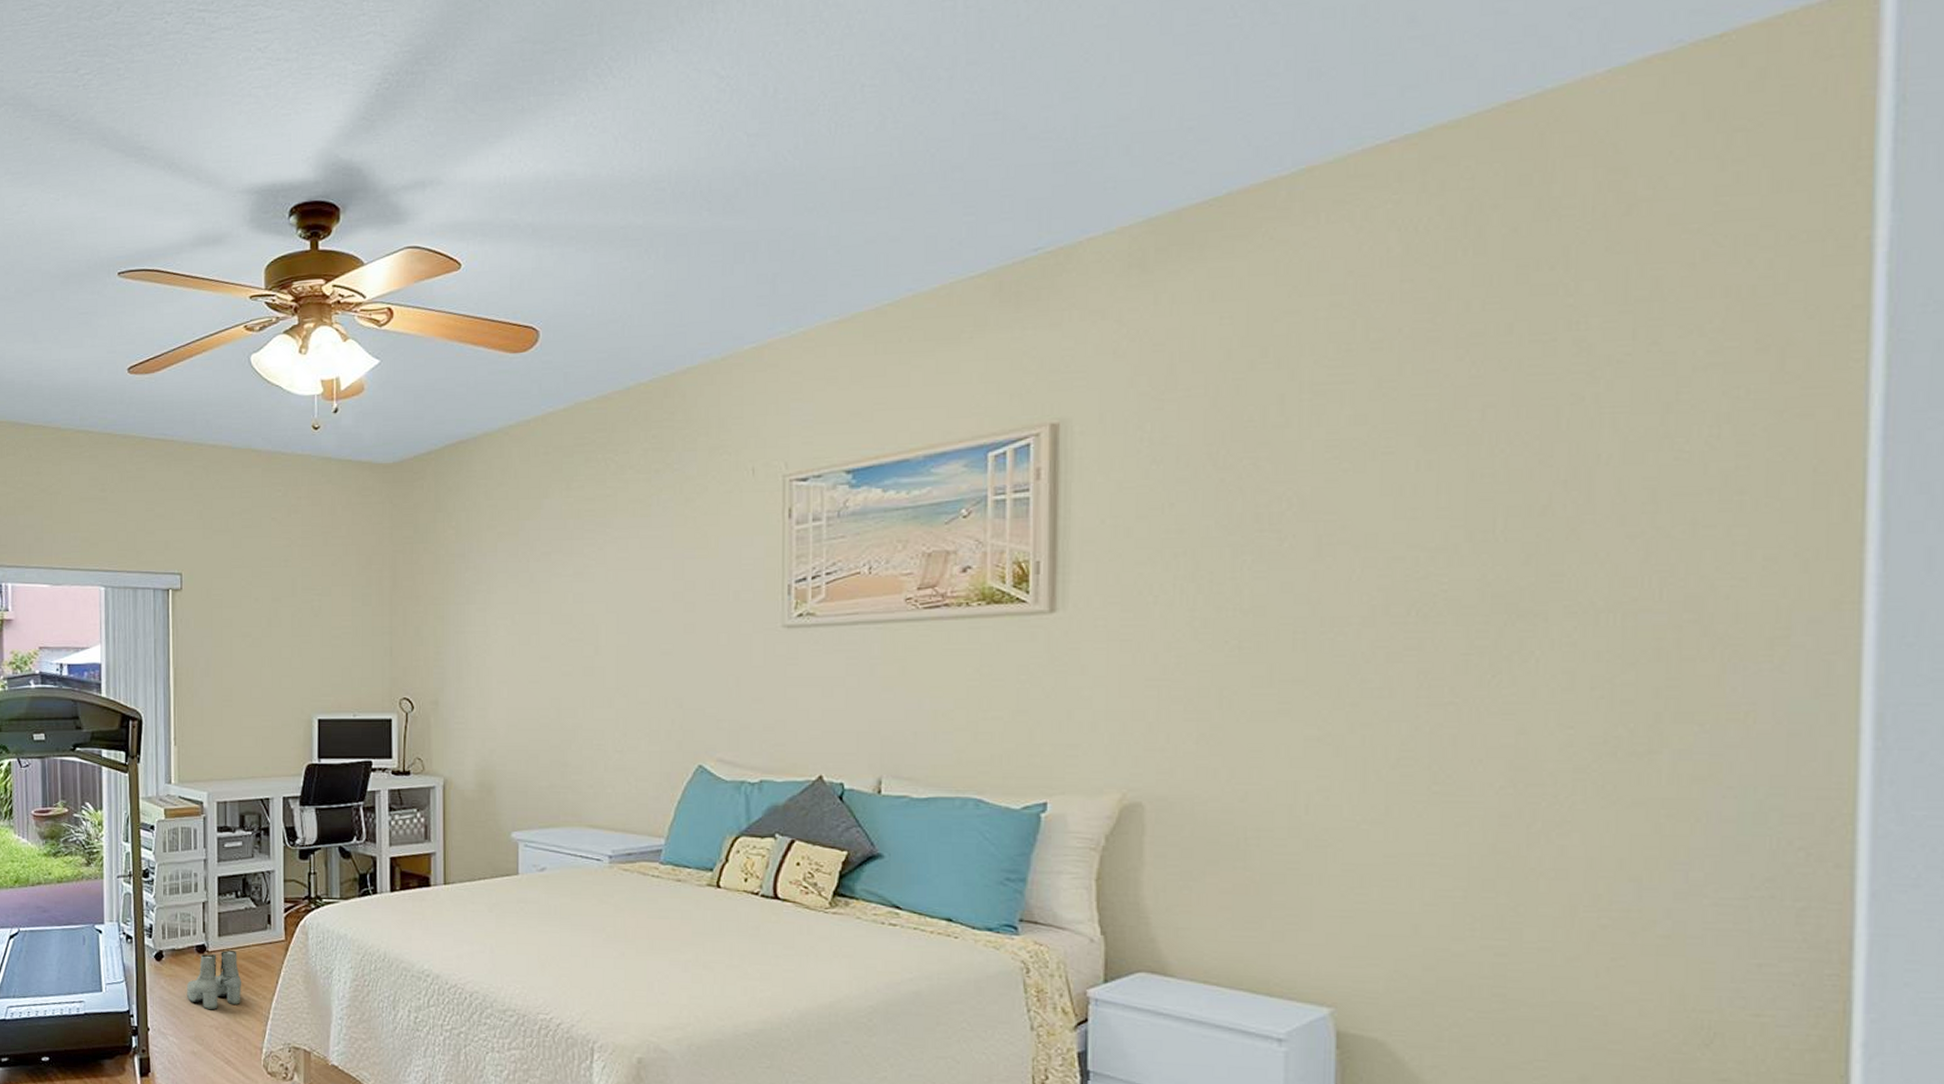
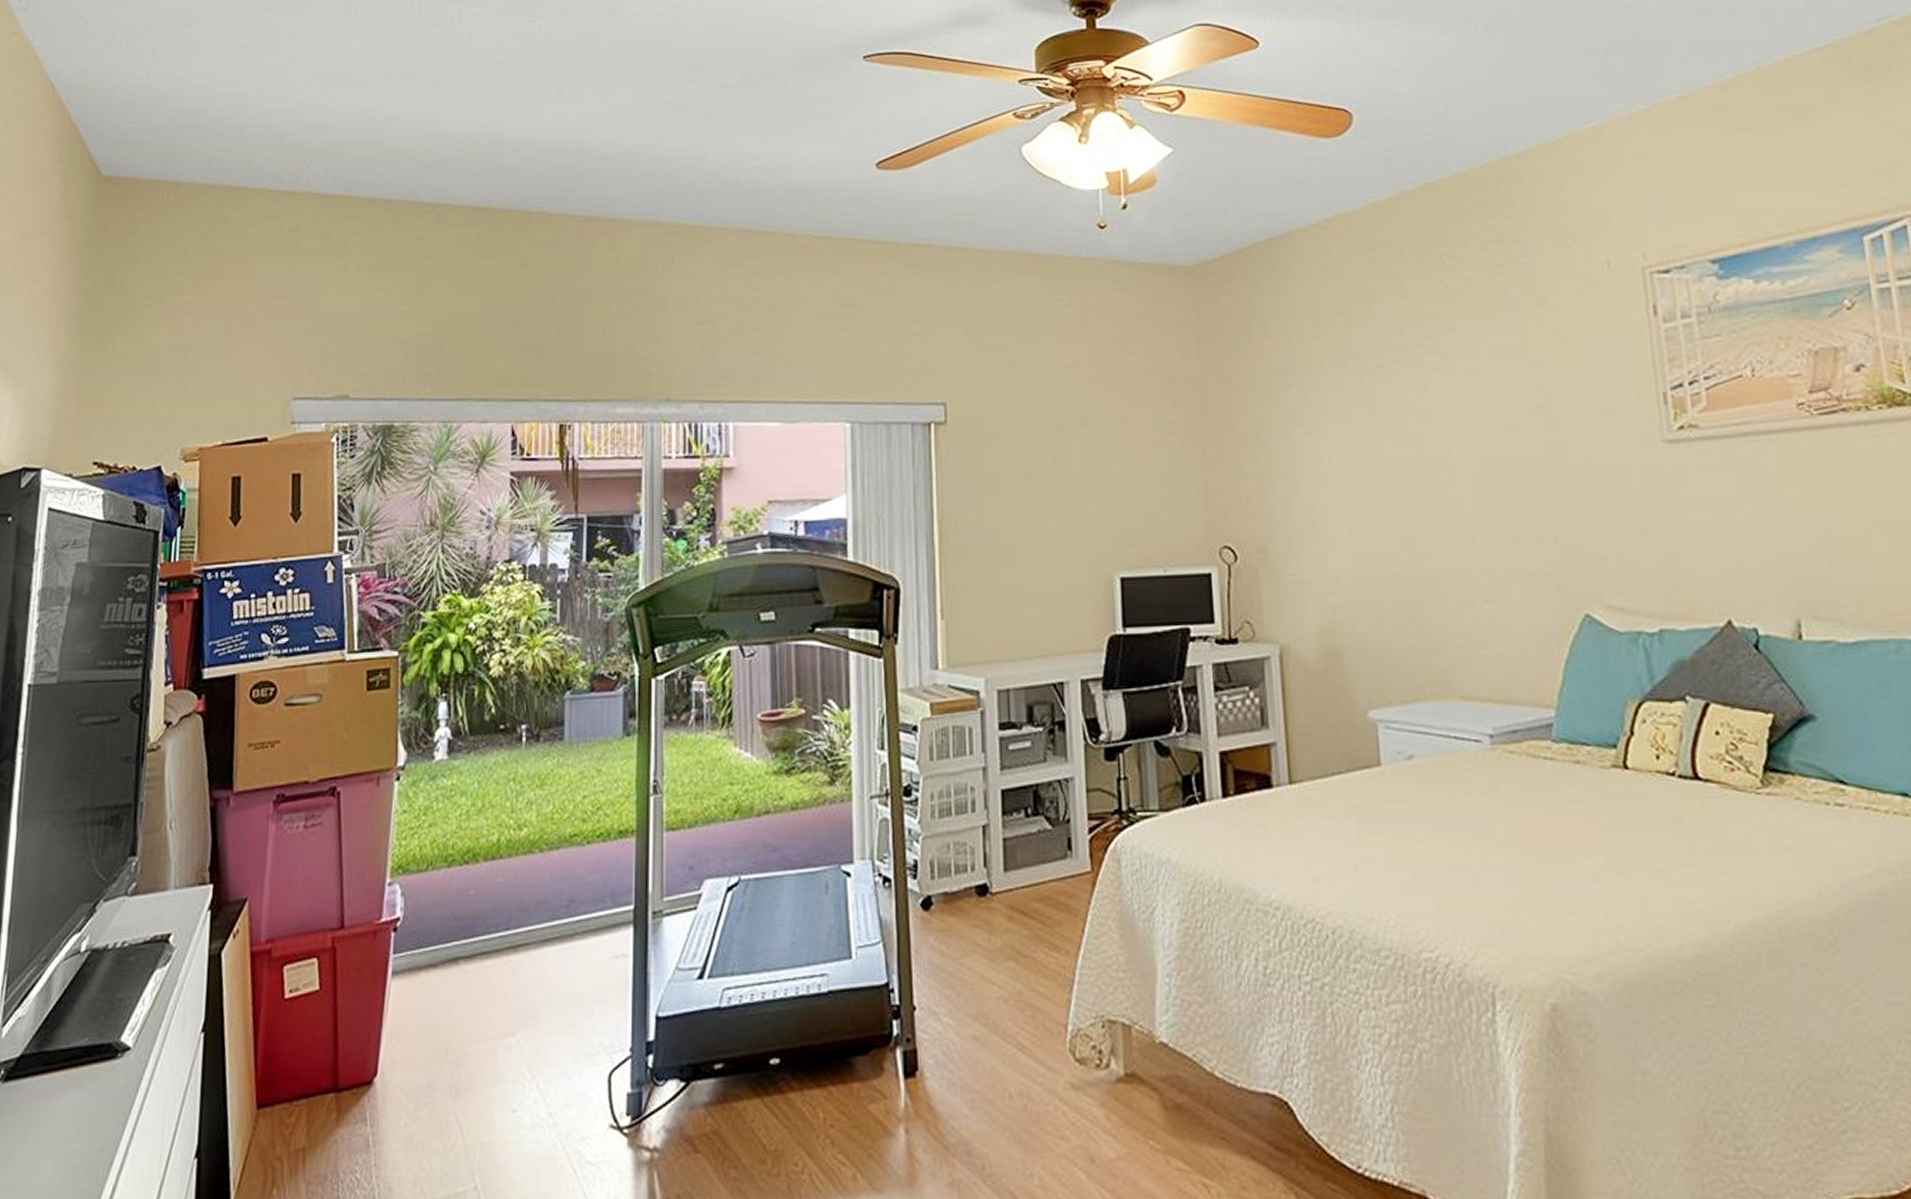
boots: present [186,950,242,1010] -> none [964,890,1038,975]

